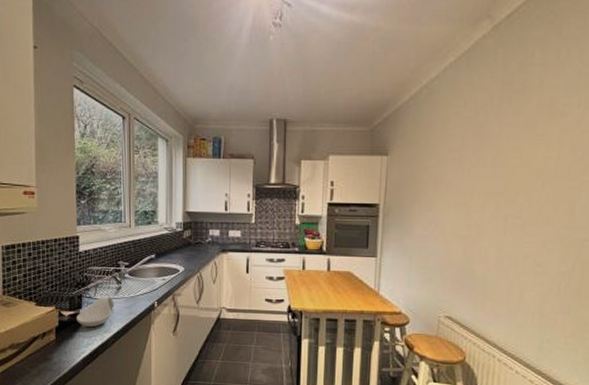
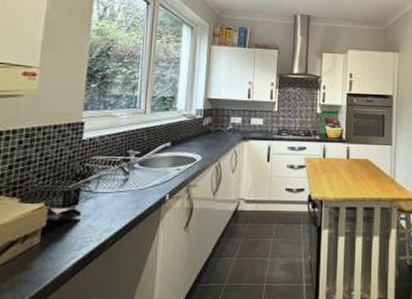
spoon rest: present [77,296,115,328] -> none [70,189,119,227]

